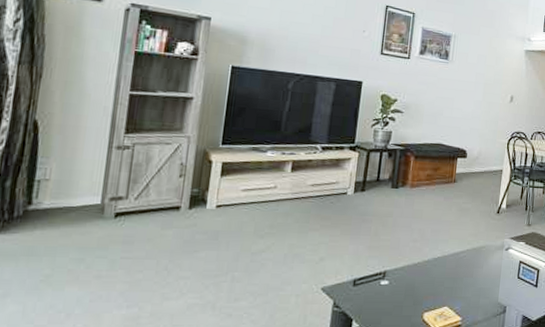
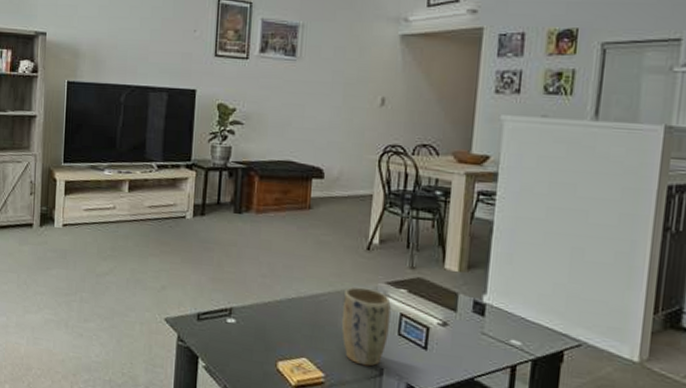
plant pot: none [476,243,513,306] -> present [341,287,391,367]

